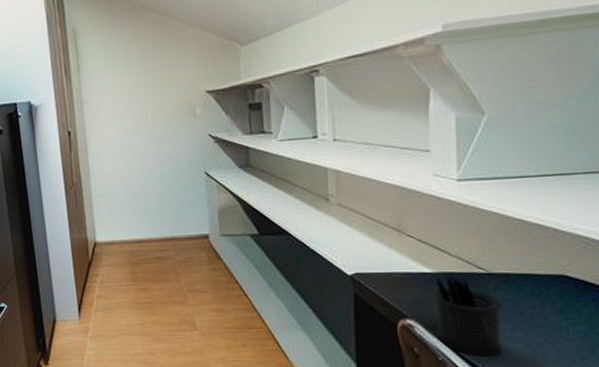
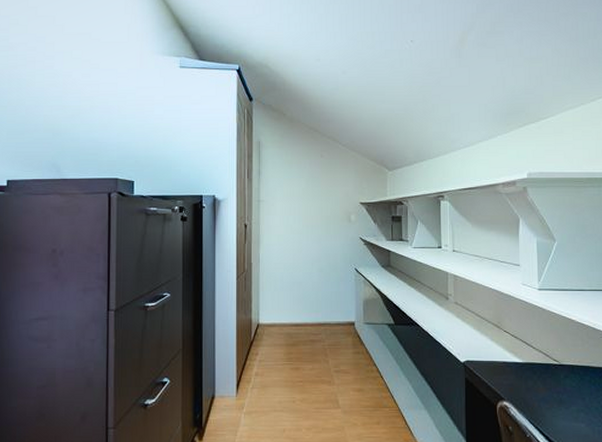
pen holder: present [433,273,502,355] -> none [523,363,571,433]

